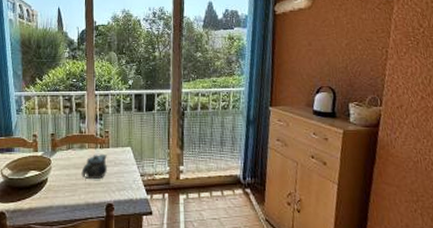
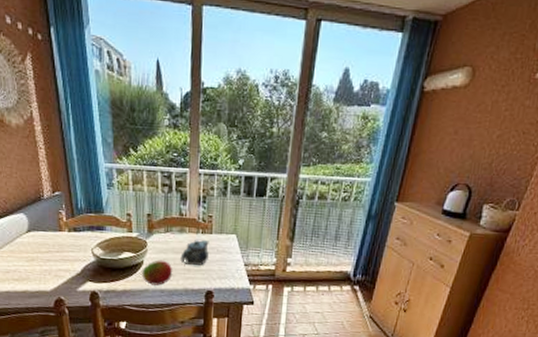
fruit: none [46,176,75,202] -> present [141,260,173,286]

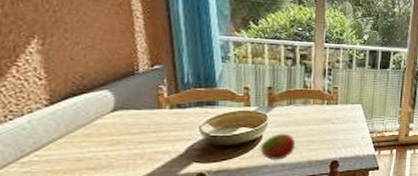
teapot: present [180,239,209,265] -> none [304,110,335,136]

